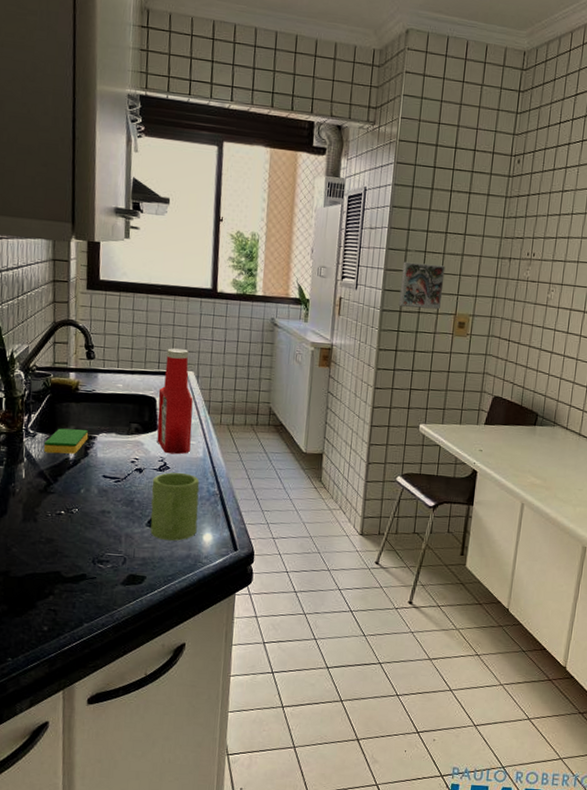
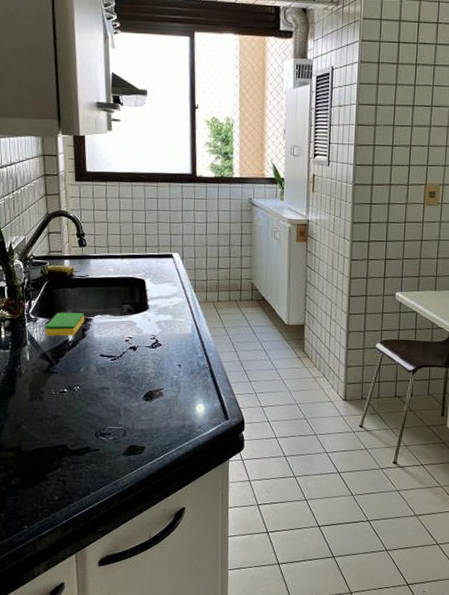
mug: present [150,472,200,541] -> none [146,349,190,413]
ketchup bottle: present [157,348,193,455] -> none [147,232,180,332]
decorative tile: present [399,261,445,310] -> none [370,136,414,181]

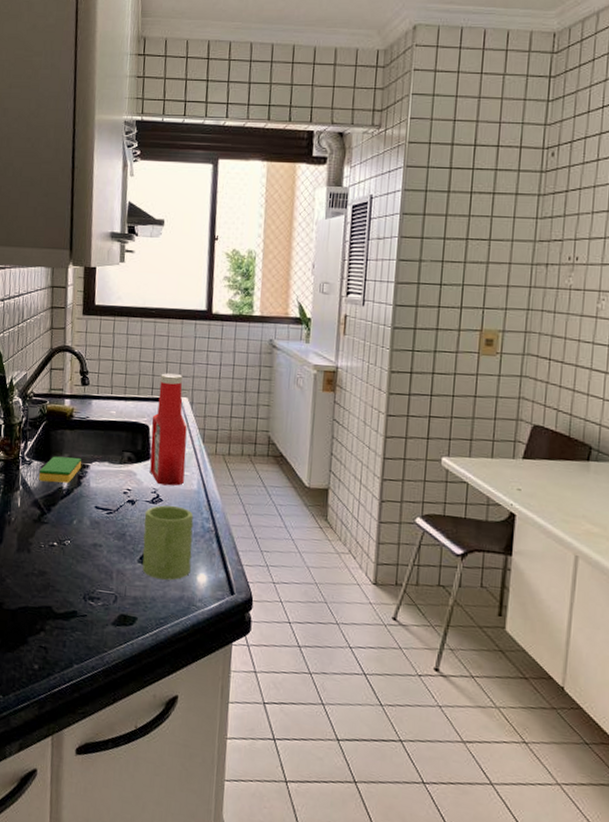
mug: none [146,349,190,413] -> present [142,505,194,580]
ketchup bottle: none [147,232,180,332] -> present [150,373,187,486]

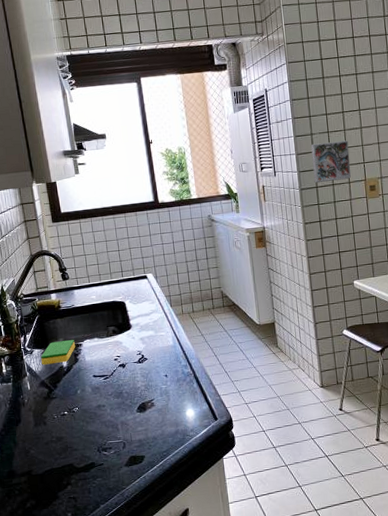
mug: present [142,505,194,580] -> none [135,361,180,422]
ketchup bottle: present [150,373,187,486] -> none [126,256,161,347]
decorative tile: none [413,273,467,326] -> present [311,140,351,183]

